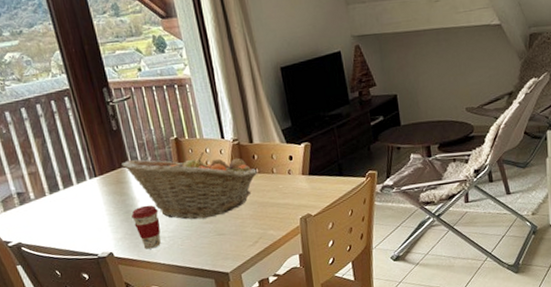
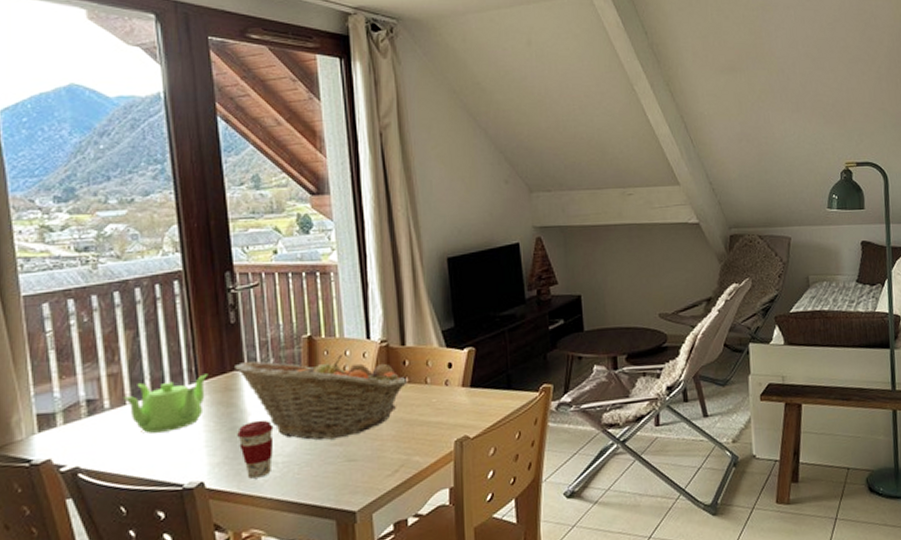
teapot: none [42,170,104,217] -> present [122,373,209,433]

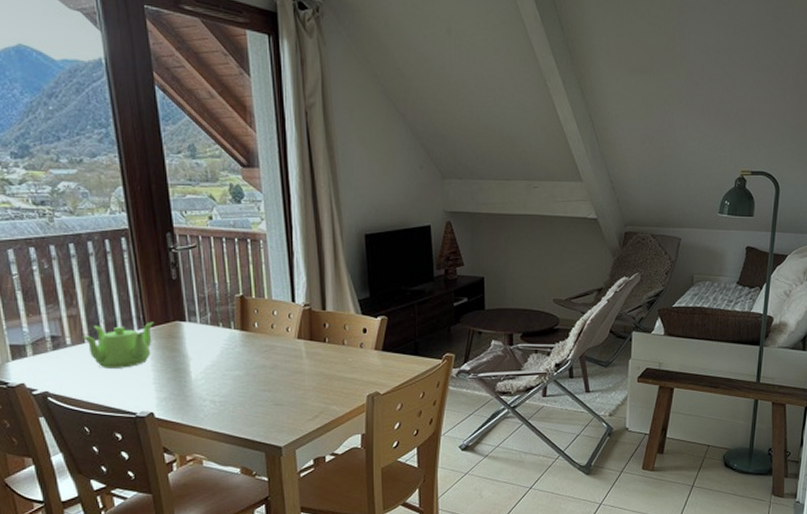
fruit basket: present [235,355,408,440] -> none [177,313,327,386]
coffee cup: present [237,420,274,479] -> none [181,365,212,413]

